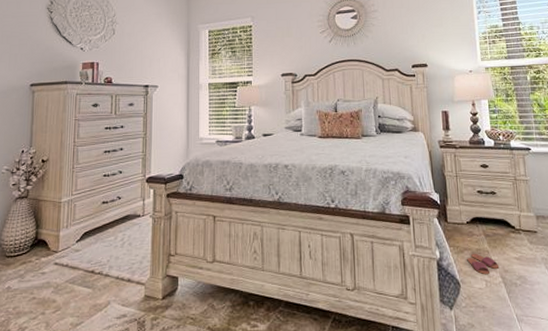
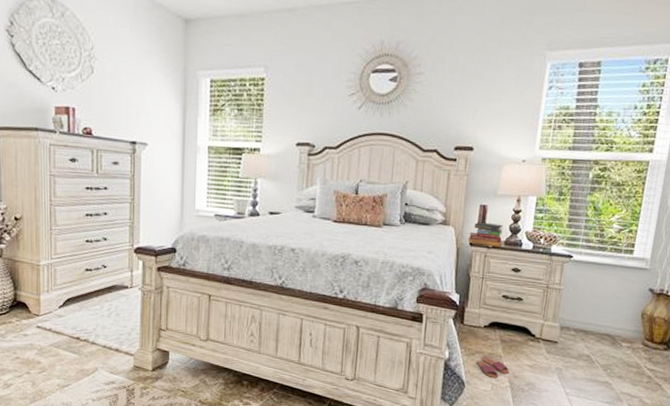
books: none [437,125,466,147] -> present [468,221,503,248]

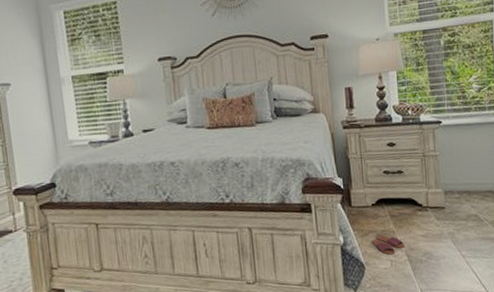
books: present [468,221,503,248] -> none [340,103,372,127]

